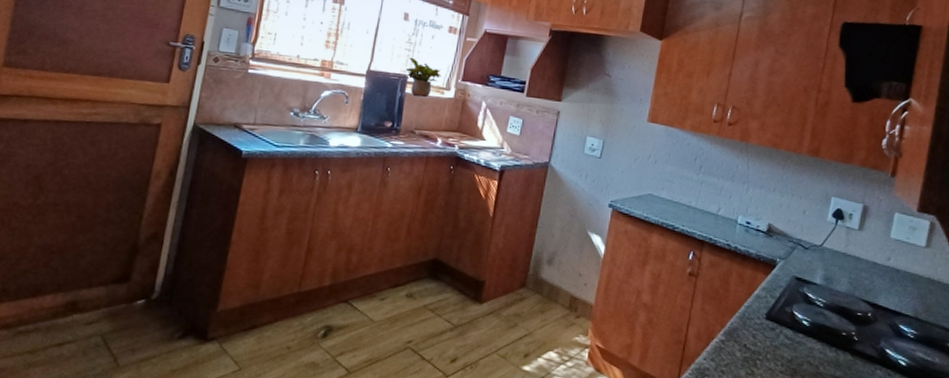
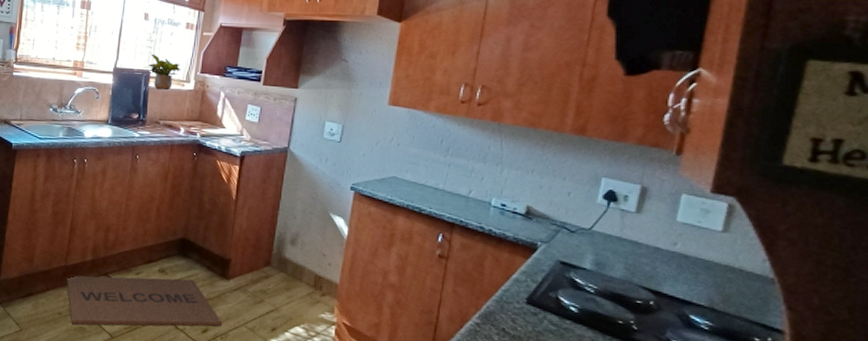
doormat: none [299,303,472,361] -> present [67,275,221,327]

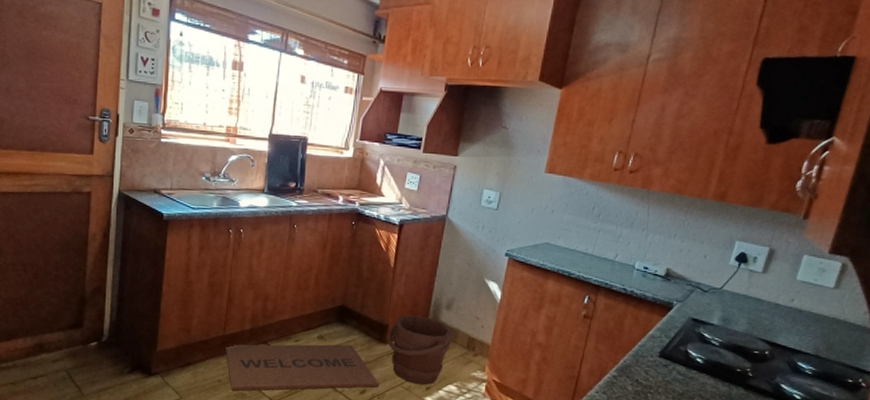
potted plant: present [148,54,181,91] -> none [305,119,340,158]
bucket: none [229,249,299,326] -> present [387,315,453,385]

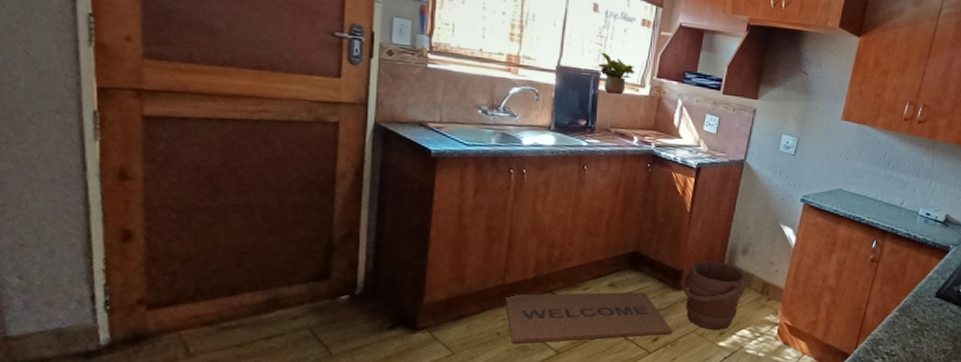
potted plant: none [305,119,340,158] -> present [597,52,636,95]

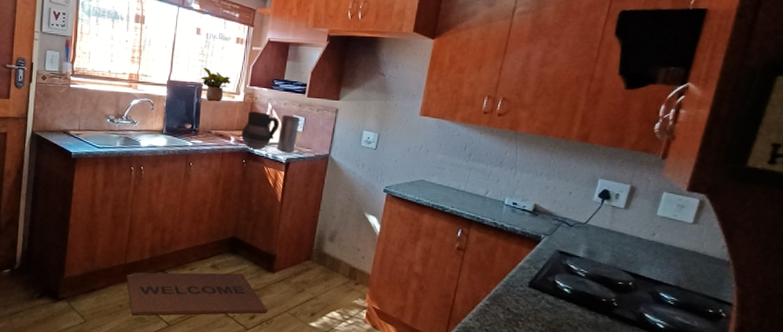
ceramic jug: none [646,107,690,153] -> present [241,111,279,150]
bucket: present [681,261,748,331] -> none [274,246,336,312]
canister: none [686,113,714,157] -> present [276,114,300,153]

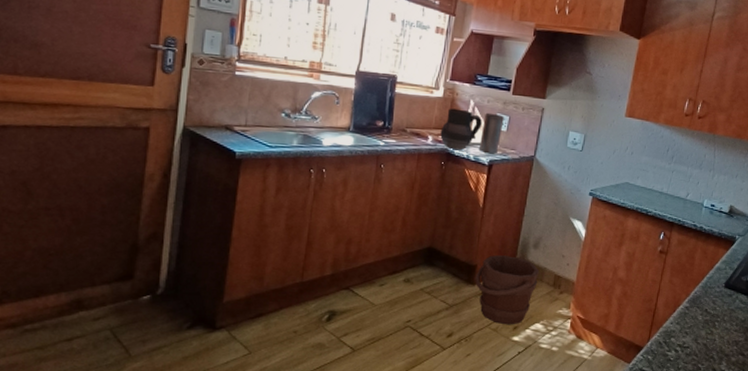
doormat: present [127,272,267,316] -> none [303,287,466,343]
potted plant: present [200,67,232,102] -> none [394,57,430,97]
bucket: none [274,246,336,312] -> present [475,255,540,325]

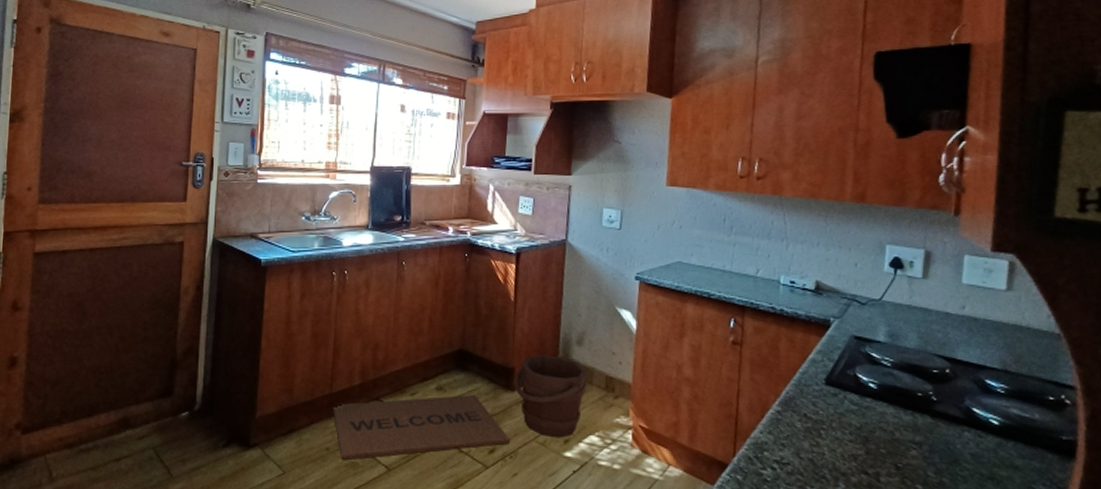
doormat: none [303,287,466,343] -> present [333,395,509,461]
ceramic jug: present [440,108,482,151] -> none [461,195,504,240]
canister: present [478,112,504,154] -> none [503,196,528,241]

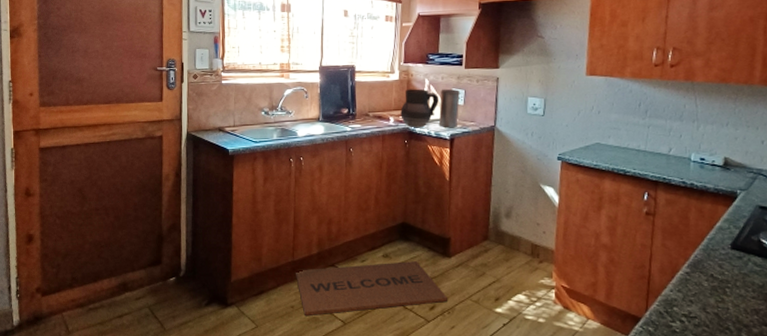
ceramic jug: none [461,195,504,240] -> present [400,89,439,128]
canister: none [503,196,528,241] -> present [438,88,460,128]
bucket: present [514,355,588,438] -> none [450,227,515,297]

